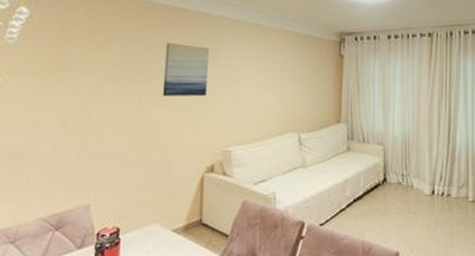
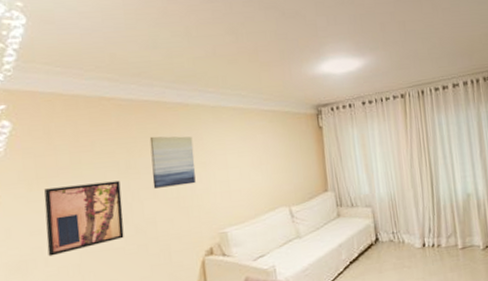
wall art: none [45,81,129,151] -> present [44,180,124,257]

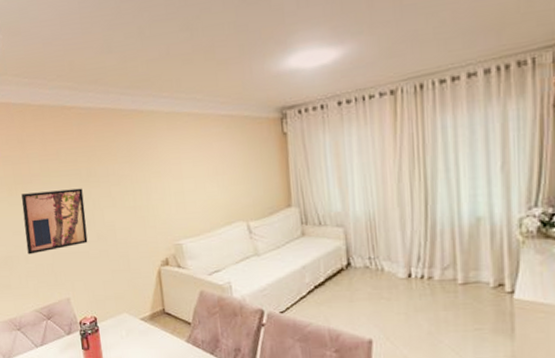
wall art: present [149,136,196,189] -> none [107,144,151,197]

